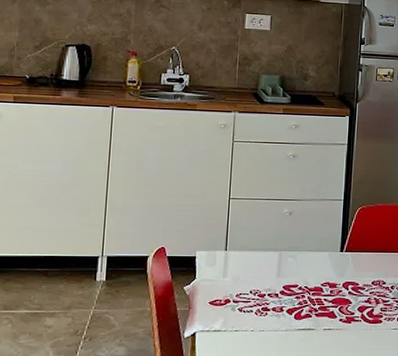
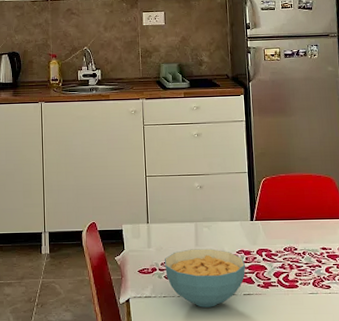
cereal bowl: none [240,280,330,343] -> present [165,249,246,308]

